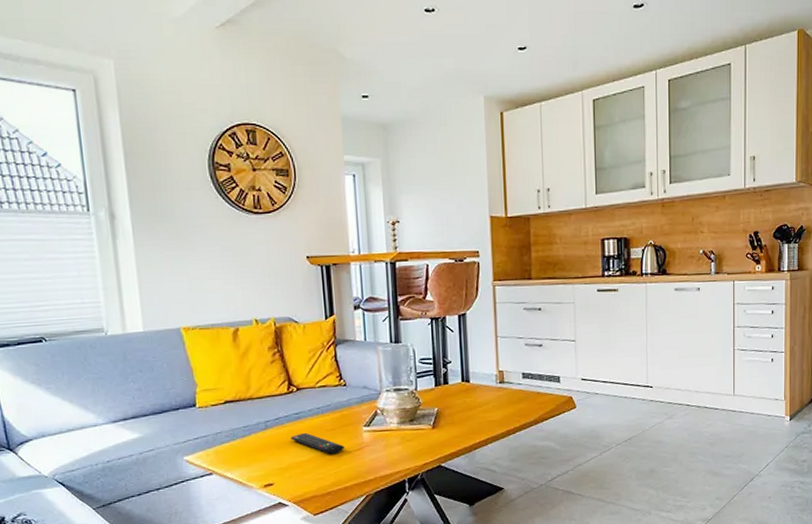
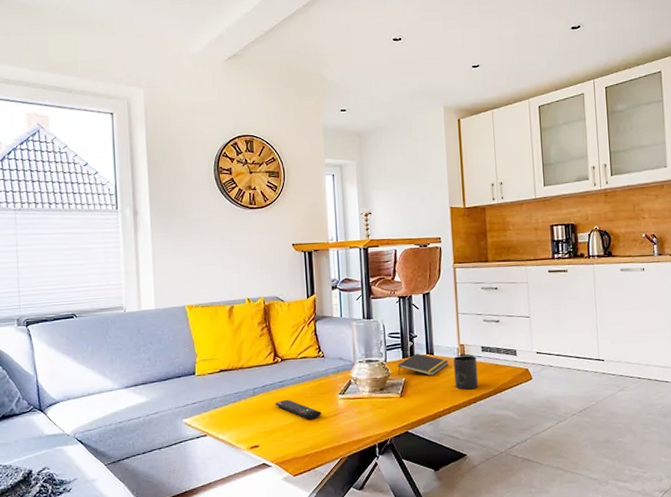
notepad: none [430,380,487,405] -> present [398,353,449,376]
mug: none [491,383,518,420] -> present [453,355,479,390]

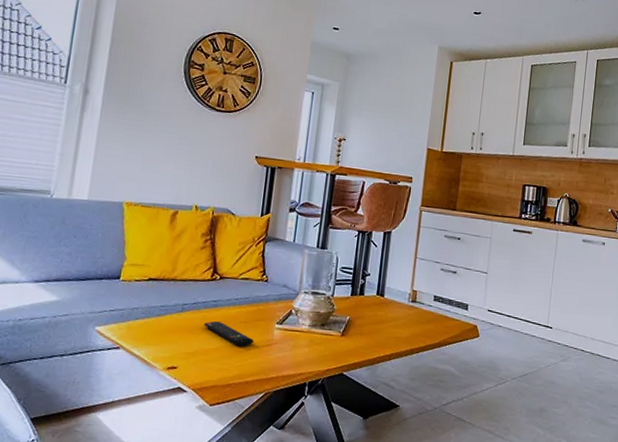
notepad: present [398,353,449,376] -> none [343,292,399,318]
mug: present [453,355,479,390] -> none [400,302,427,339]

